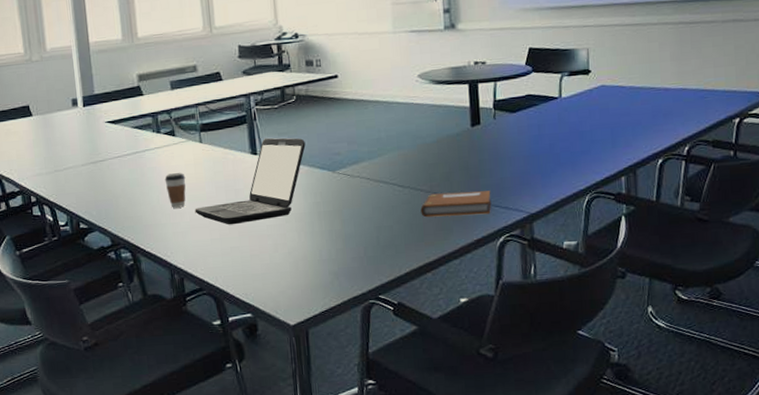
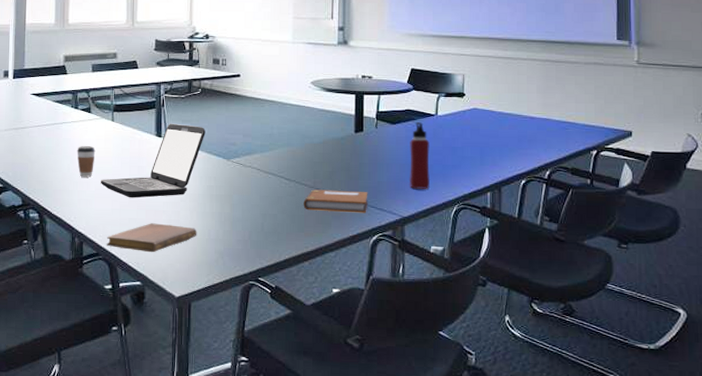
notebook: none [209,249,308,282] -> present [106,223,197,253]
water bottle: none [533,107,559,182] -> present [409,122,431,189]

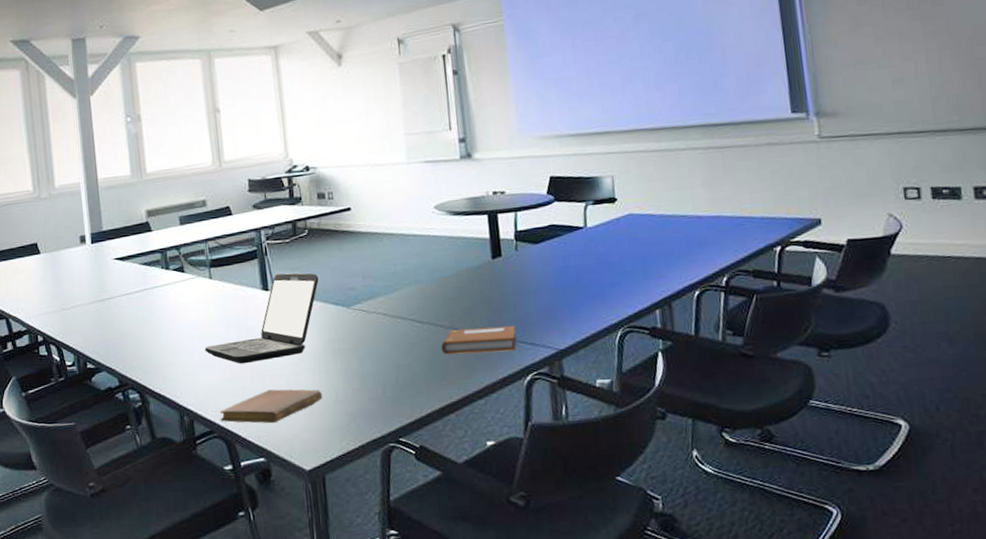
coffee cup: present [77,146,96,177] -> none [174,310,196,347]
water bottle: present [409,122,431,189] -> none [557,238,587,316]

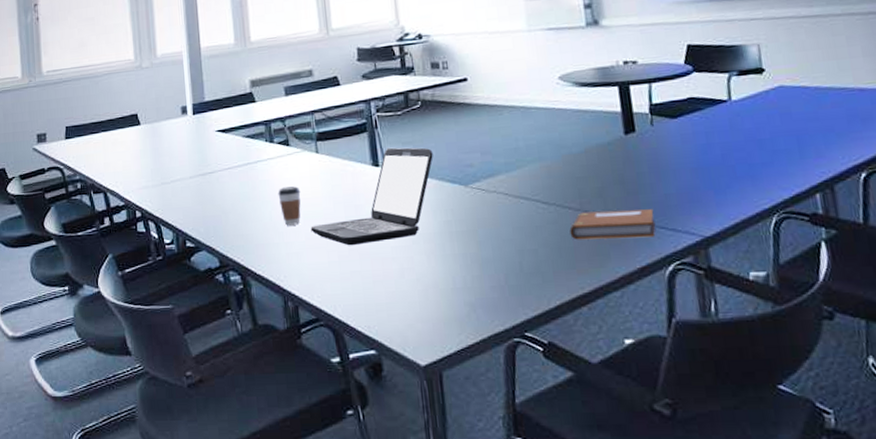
coffee cup: none [174,310,196,347] -> present [278,186,301,226]
notebook: present [220,389,323,424] -> none [327,274,439,312]

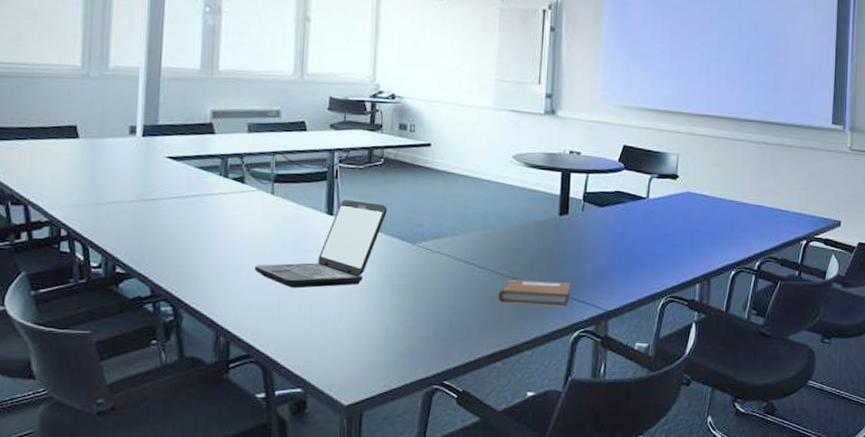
coffee cup: present [278,186,301,226] -> none [225,224,250,263]

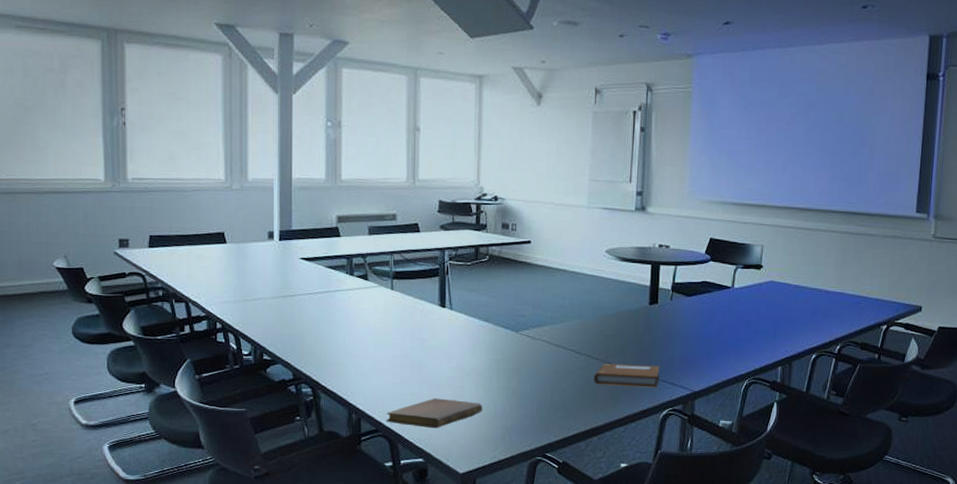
laptop: present [254,198,387,289] -> none [379,292,493,372]
notebook: none [260,318,373,354] -> present [386,398,483,429]

